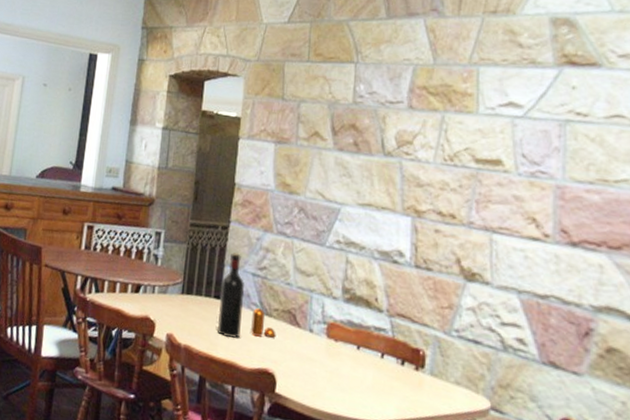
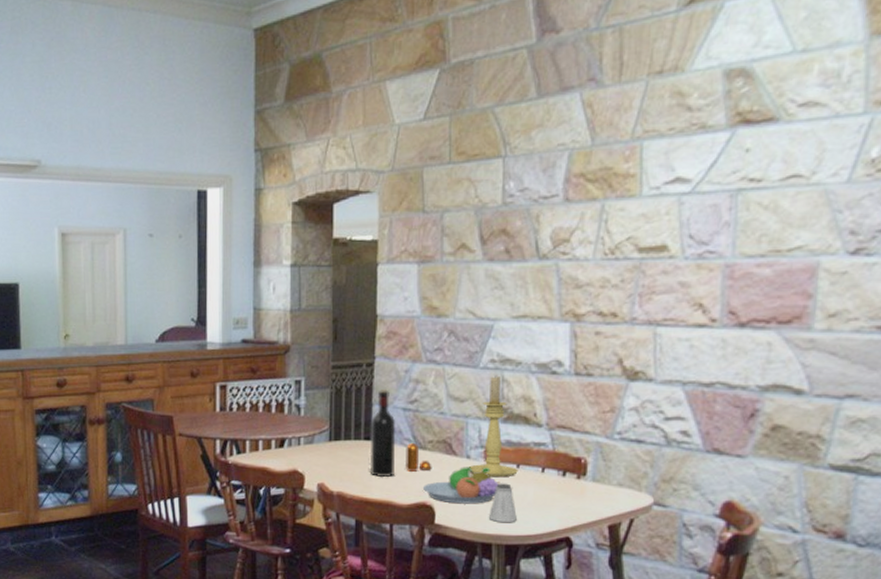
fruit bowl: none [265,339,341,380] -> present [422,467,500,504]
candle holder: none [311,255,358,357] -> present [469,375,518,478]
saltshaker: none [328,361,356,405] -> present [489,483,517,523]

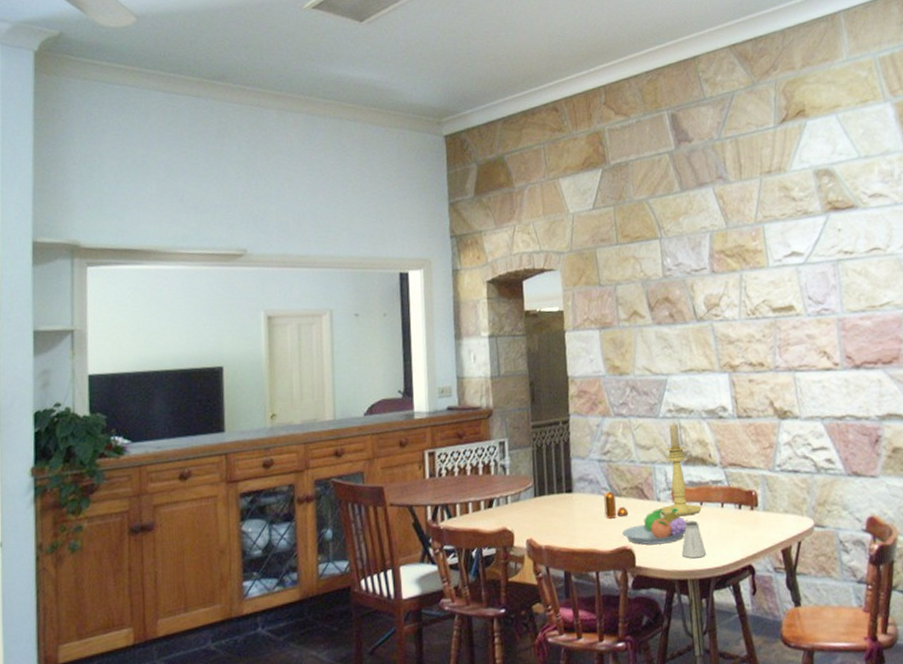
wine bottle: present [369,390,395,478] -> none [570,444,596,528]

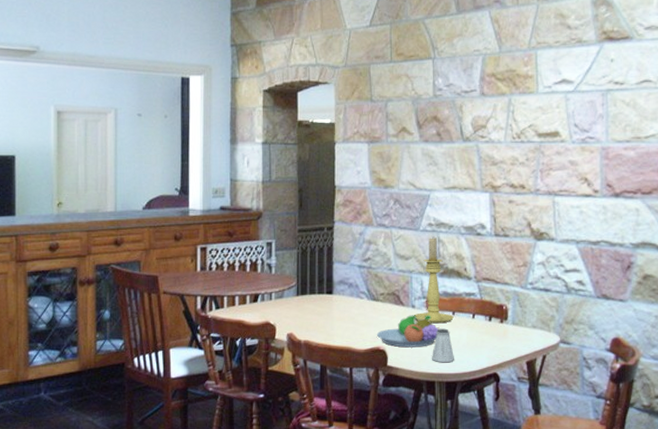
pepper shaker: present [604,491,629,519] -> none [362,295,384,321]

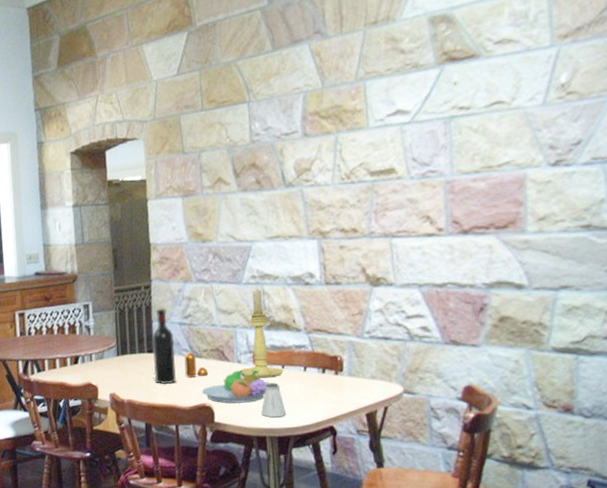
wine bottle: none [331,250,353,327] -> present [151,308,176,385]
pepper shaker: none [362,295,384,321] -> present [184,352,209,378]

